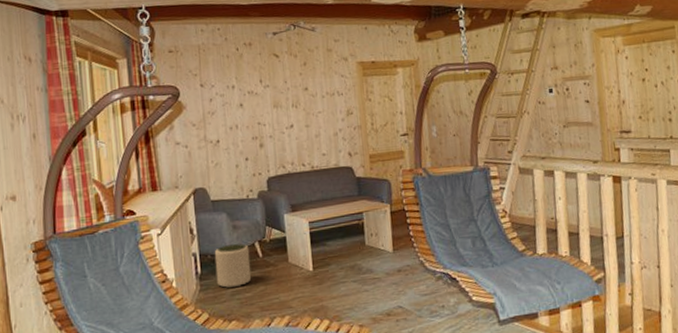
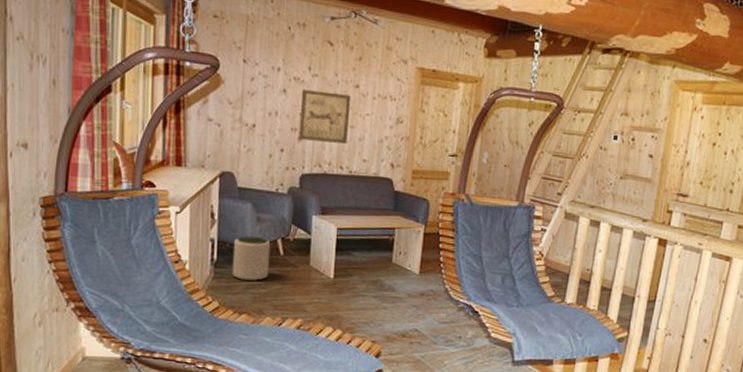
wall art: none [257,98,305,147] -> present [298,89,351,144]

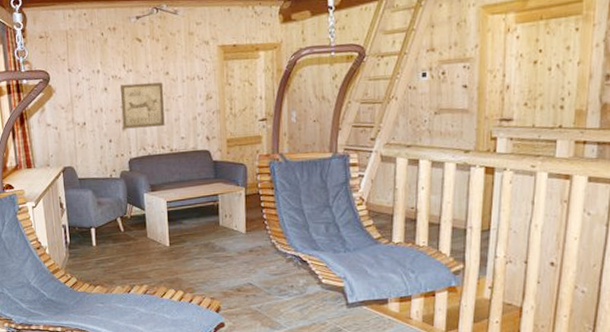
plant pot: present [232,236,271,281] -> none [81,218,114,257]

